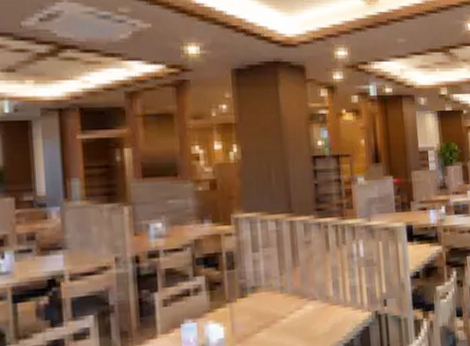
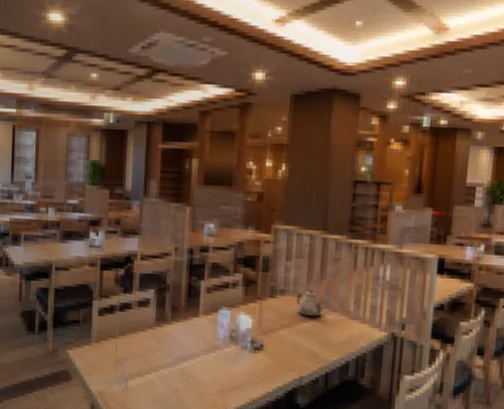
teapot: none [270,281,307,312] -> present [296,290,330,317]

